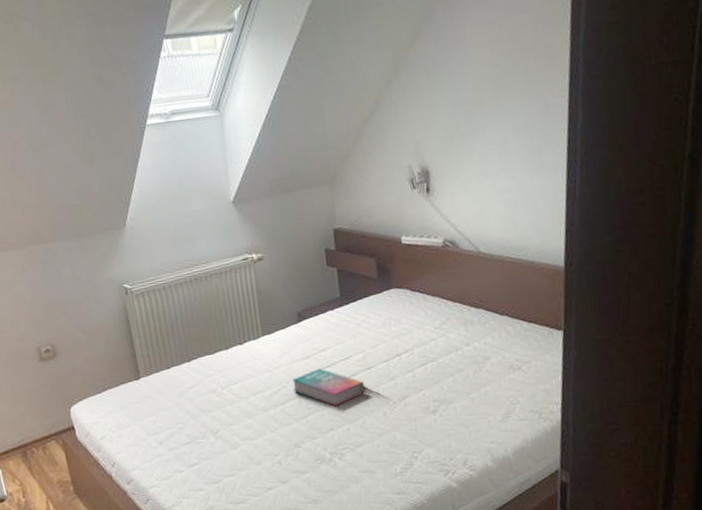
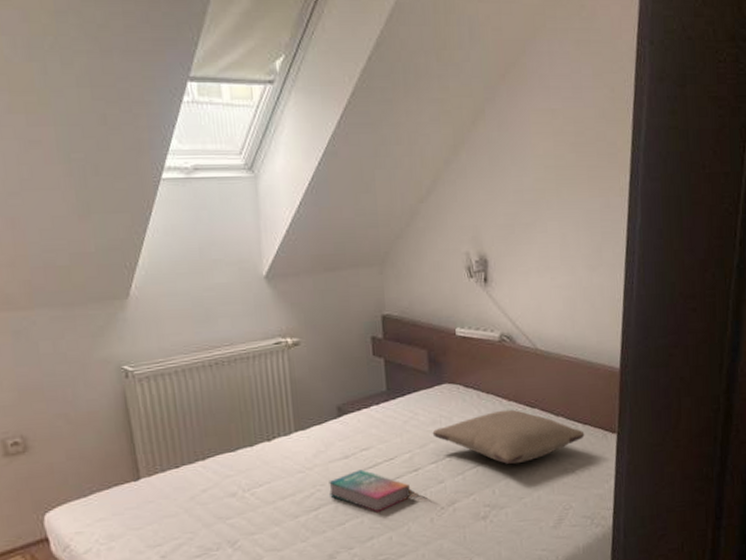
pillow: none [383,310,530,362] -> present [432,409,585,465]

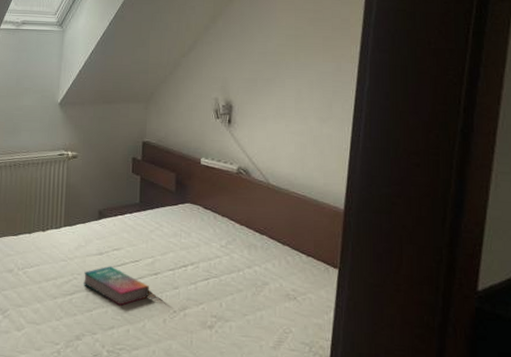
pillow: present [432,409,585,465] -> none [173,232,308,283]

